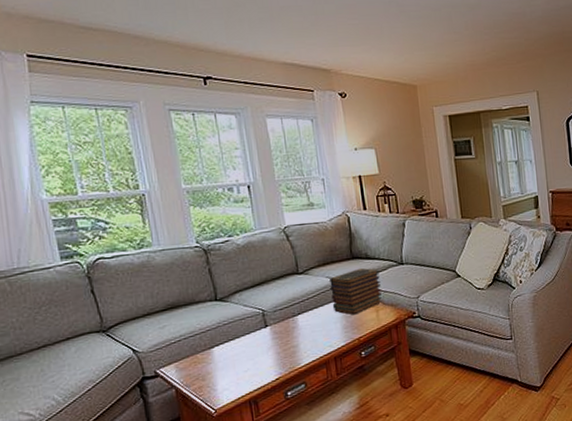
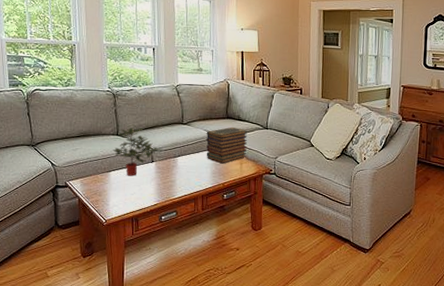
potted plant: none [212,286,277,350] -> present [112,127,163,176]

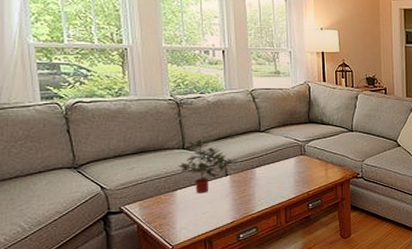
book stack: present [206,126,247,164] -> none [288,131,331,172]

